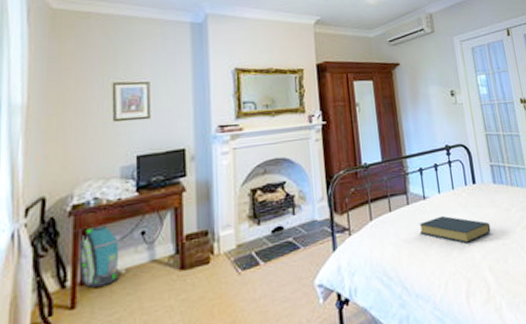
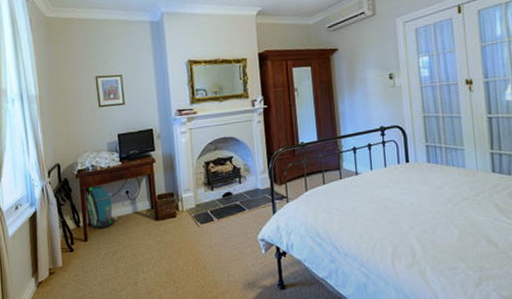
hardback book: present [419,215,491,243] -> none [350,190,421,215]

